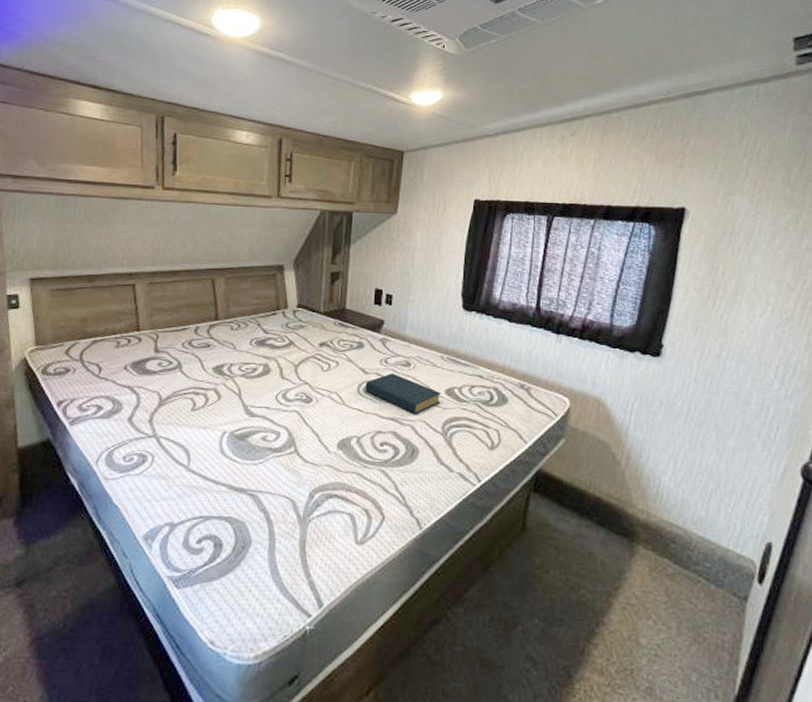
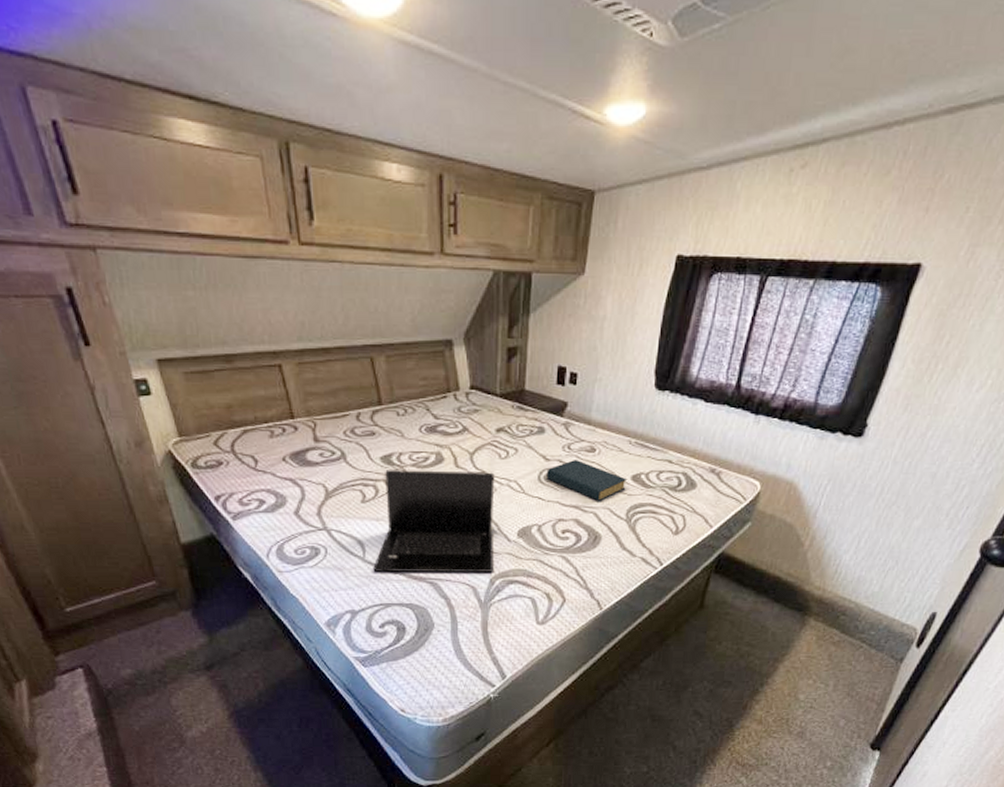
laptop: none [196,379,317,485] -> present [373,470,495,572]

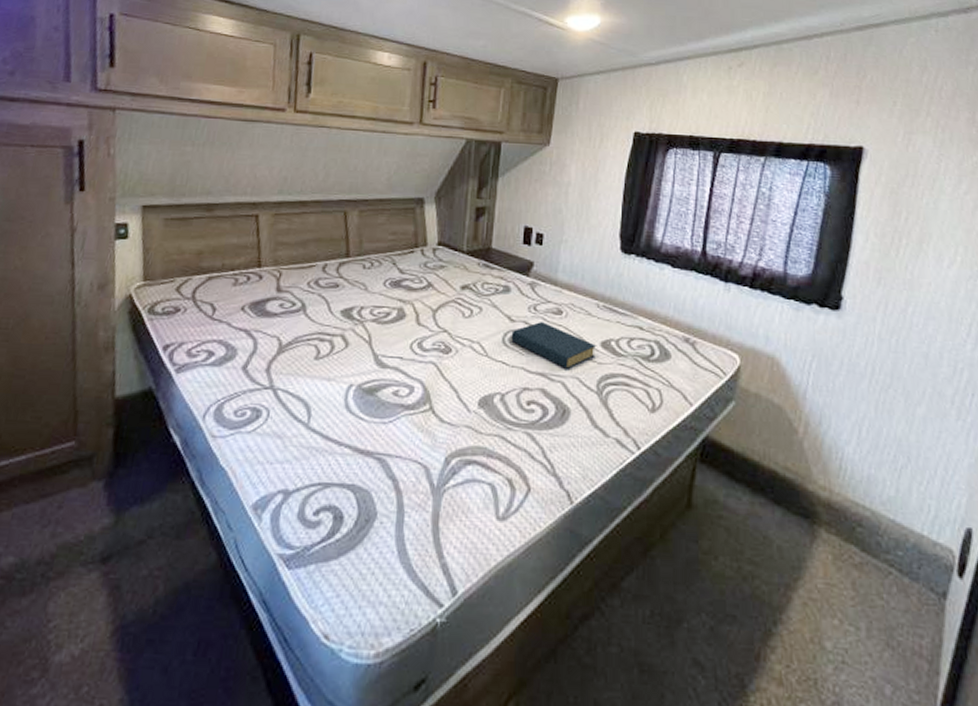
laptop: present [373,470,495,572] -> none [316,324,457,449]

